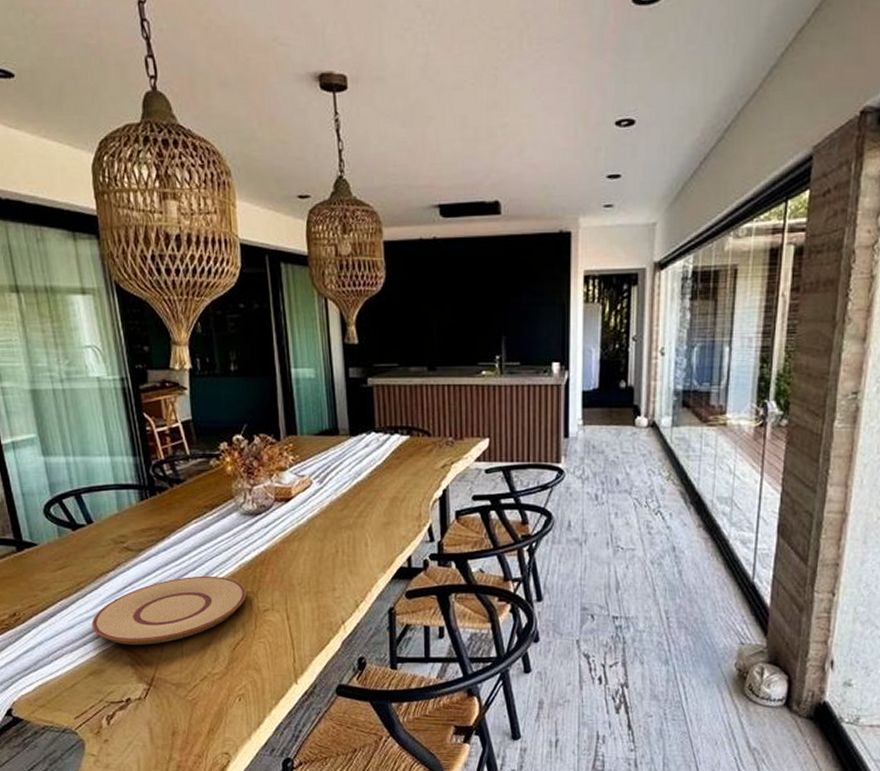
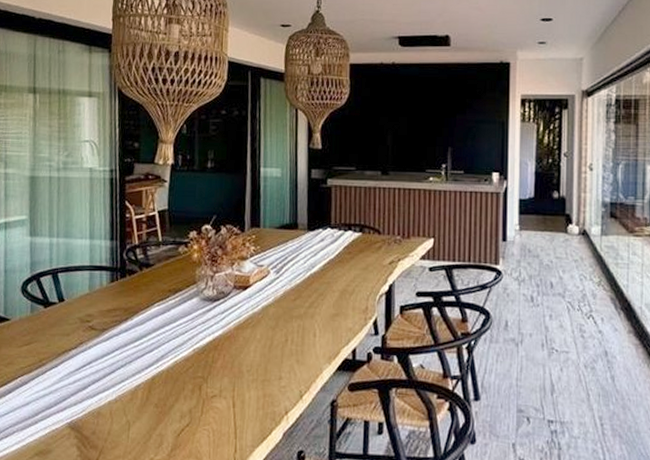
plate: present [91,575,246,645] -> none [46,358,197,427]

